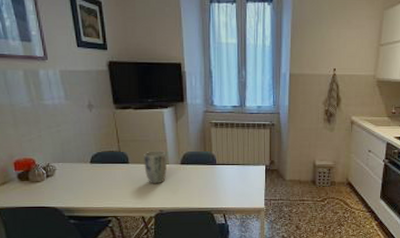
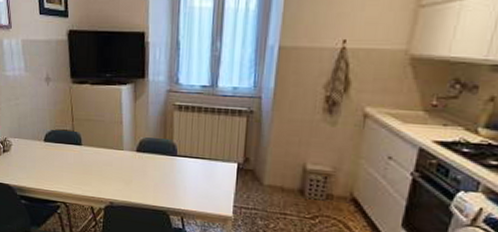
plant pot: present [144,151,167,184] -> none [97,133,122,172]

